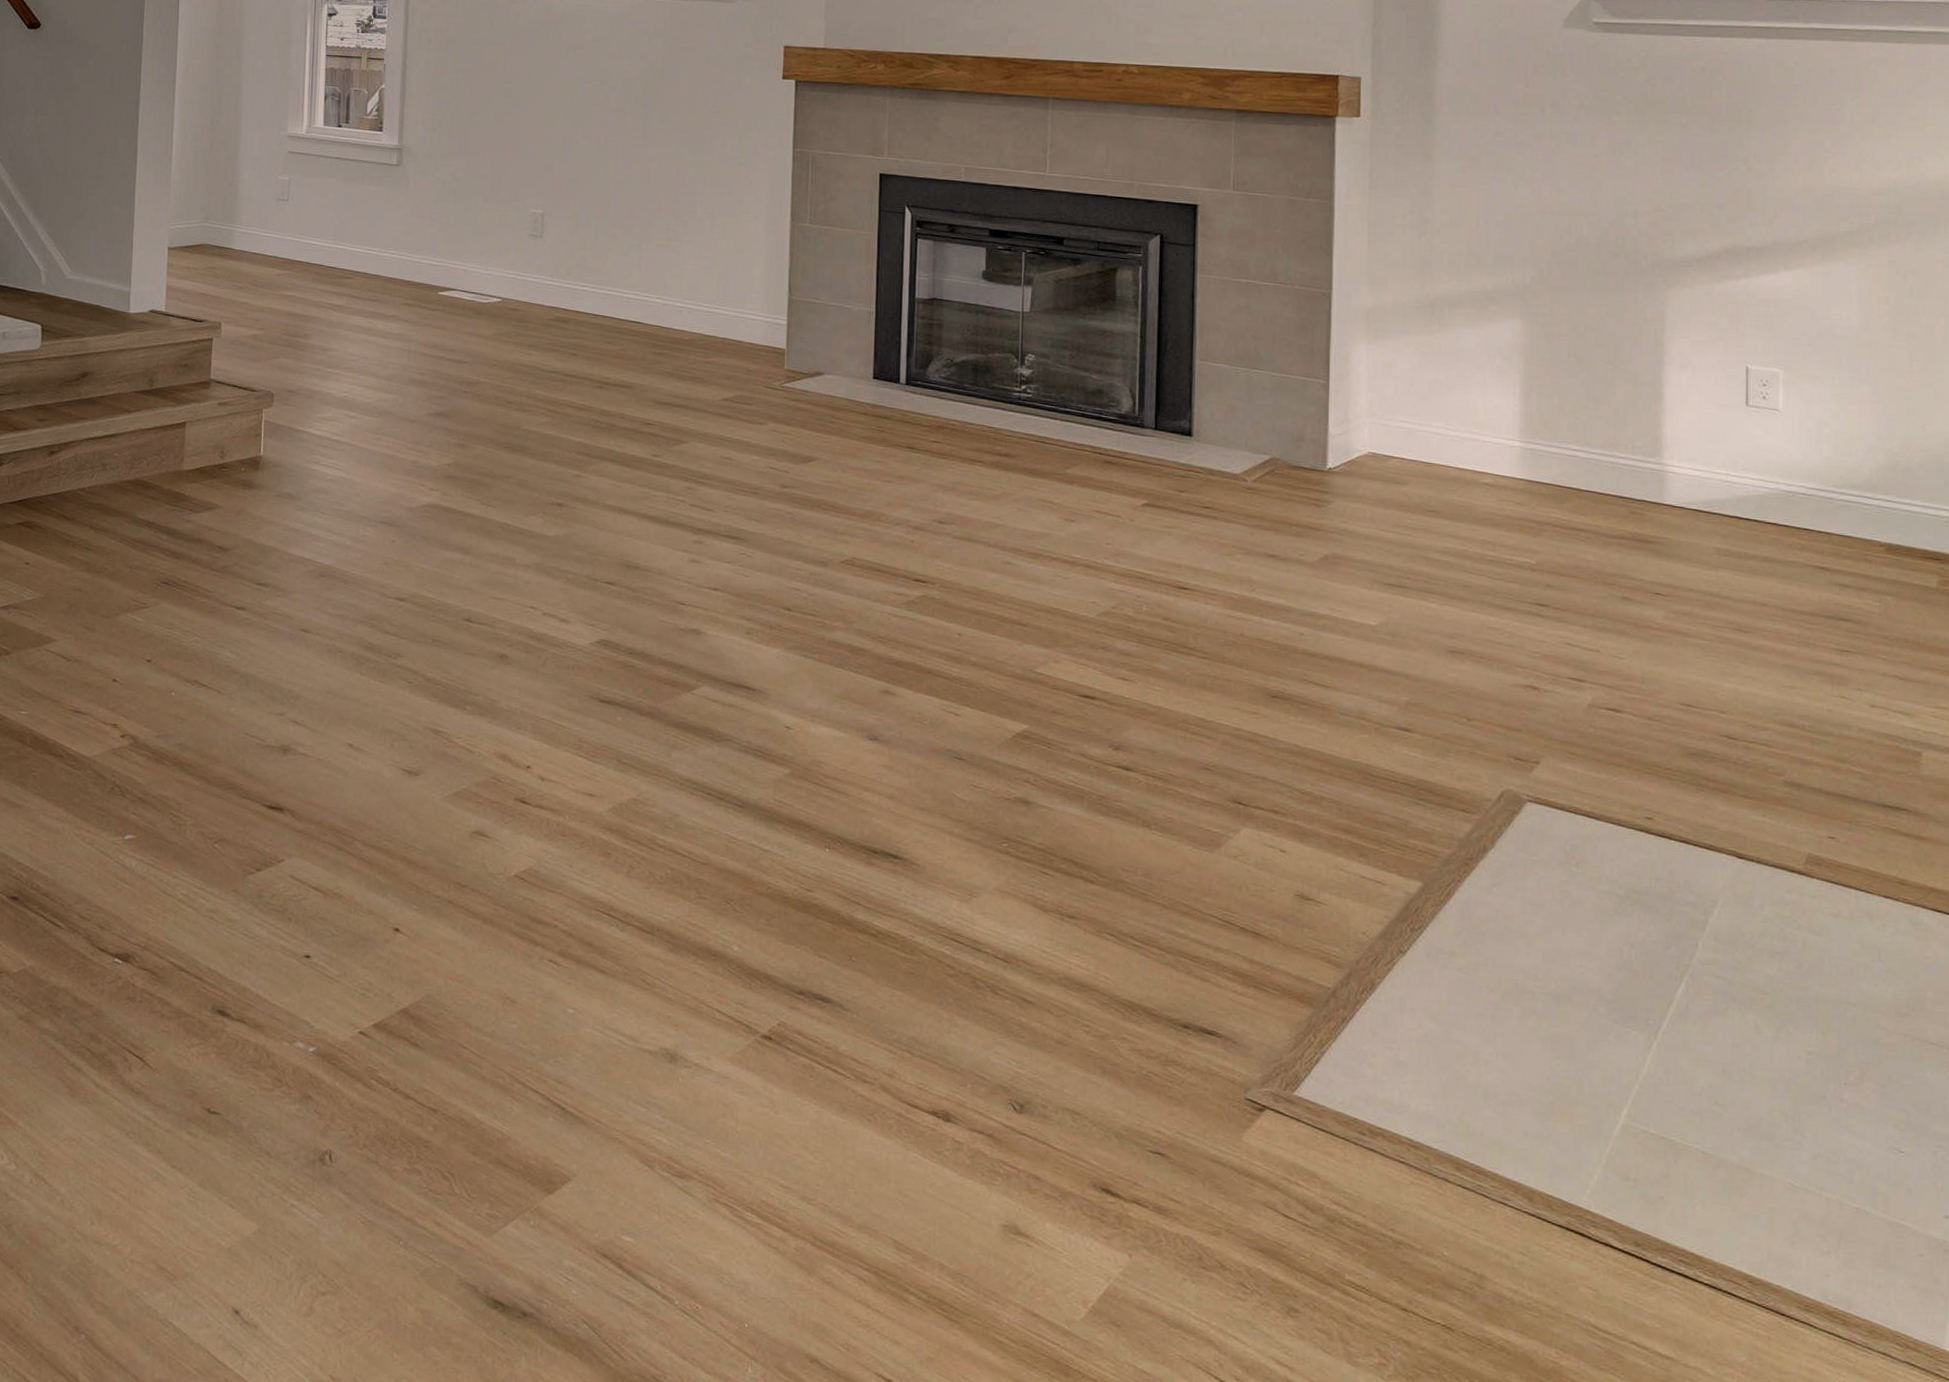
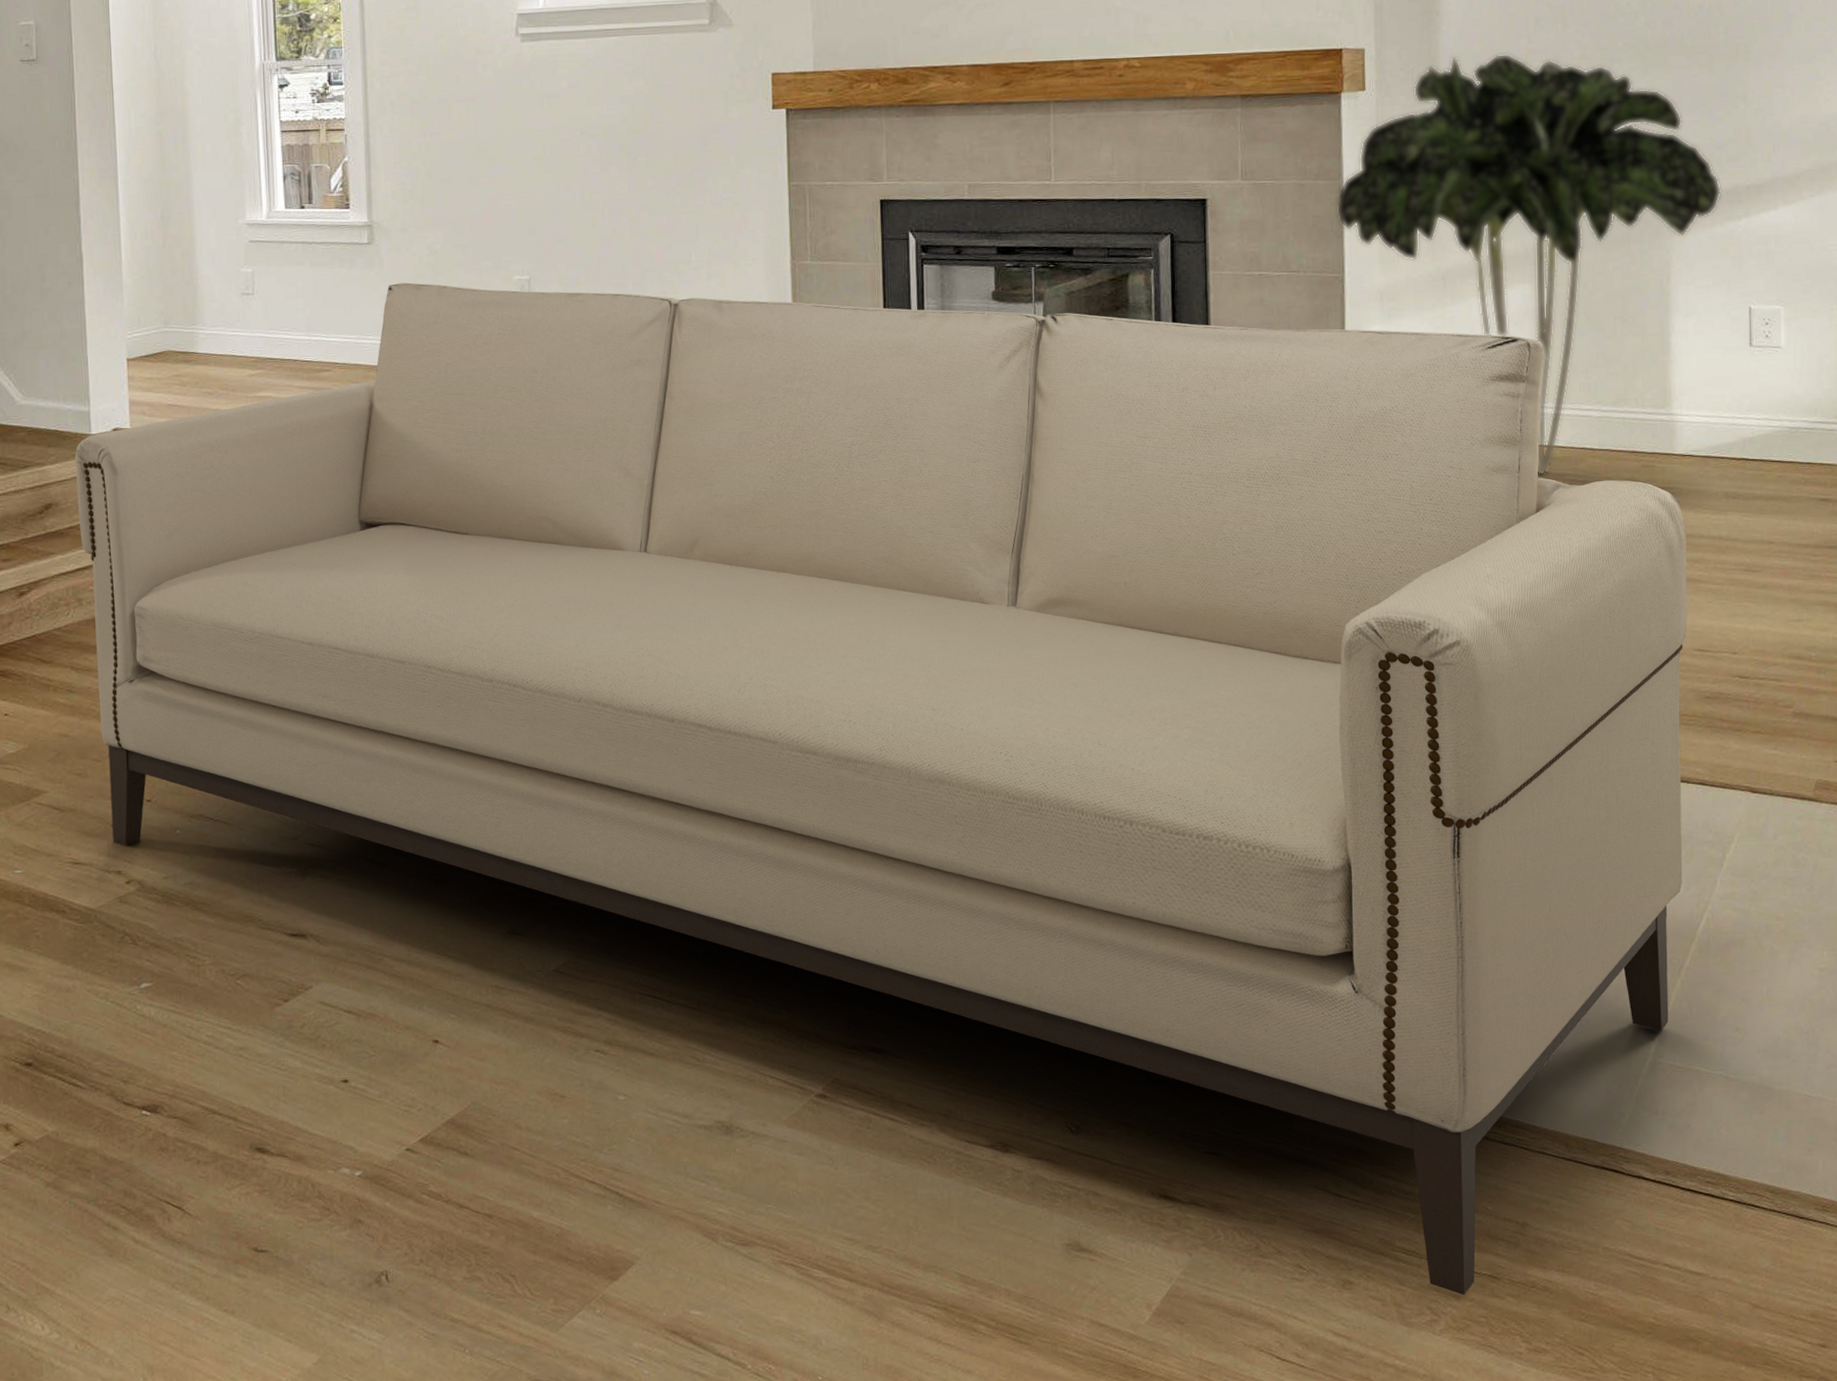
sofa: none [110,204,1674,1342] -> present [75,282,1687,1295]
indoor plant: none [1326,93,1720,511] -> present [1336,53,1722,476]

